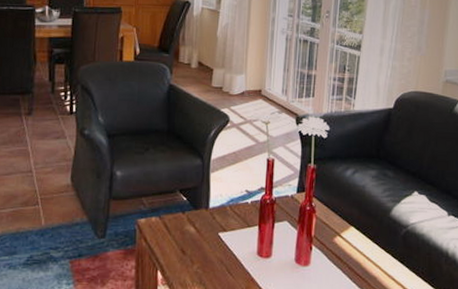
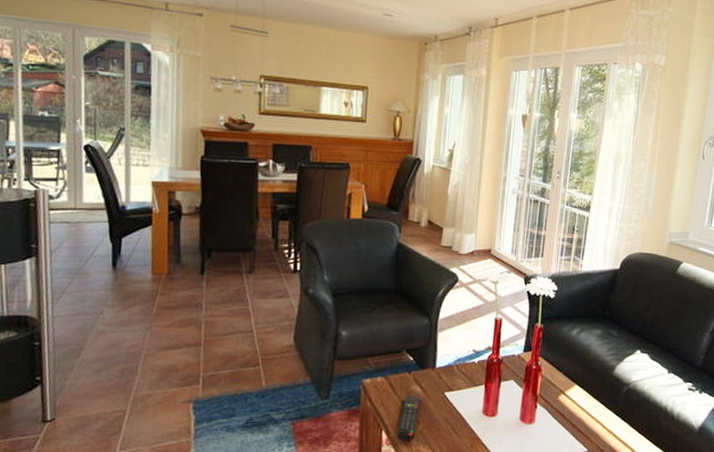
remote control: none [171,236,195,282] -> present [396,396,421,442]

